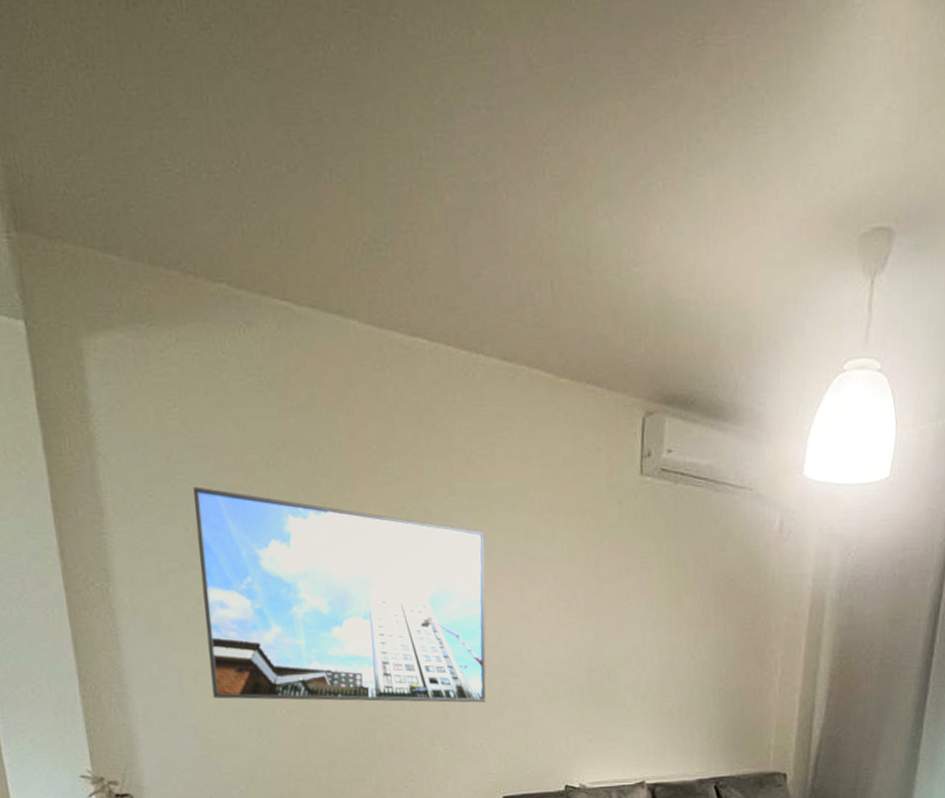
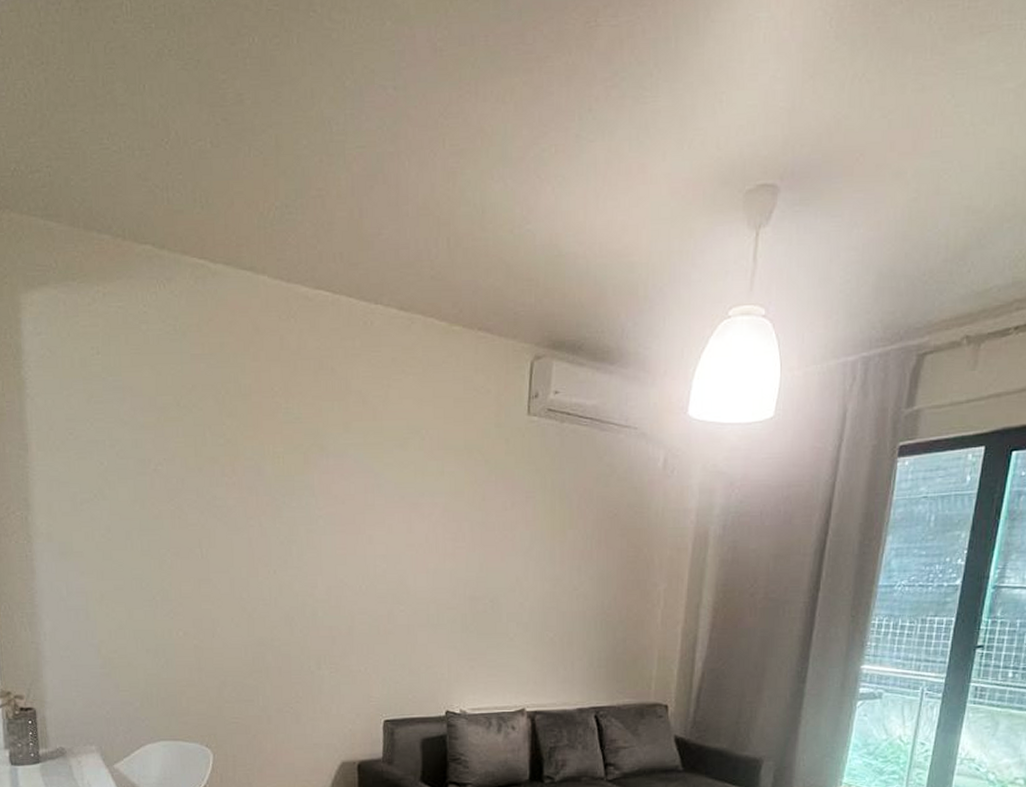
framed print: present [193,486,486,703] -> none [109,425,377,629]

